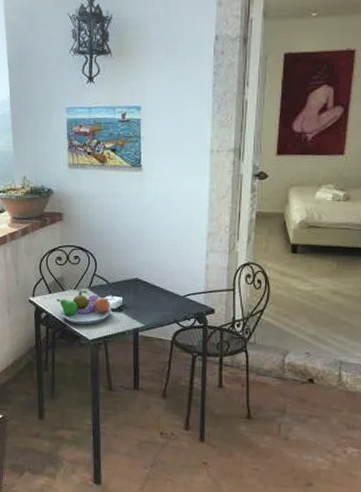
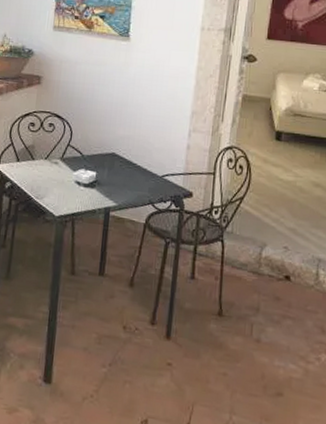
fruit bowl: present [57,291,112,325] -> none [24,162,83,199]

